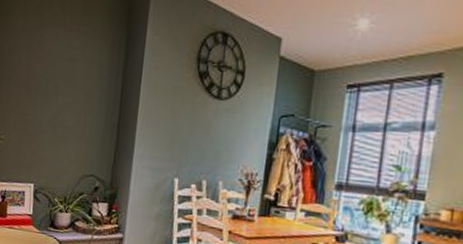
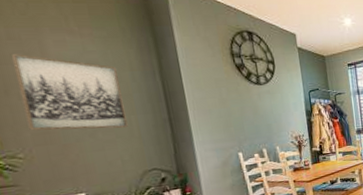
wall art: none [14,46,88,127] -> present [11,54,128,131]

